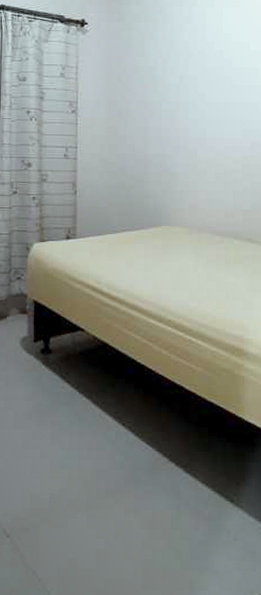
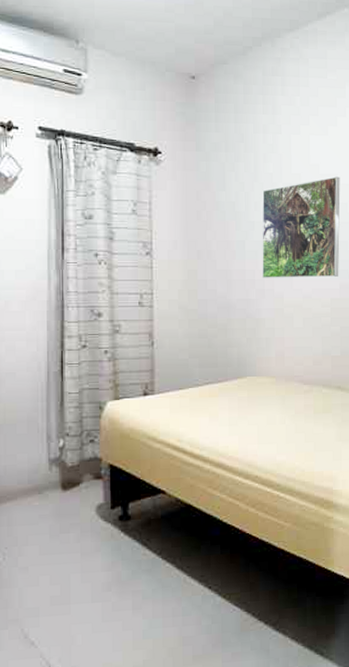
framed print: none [177,44,252,137] -> present [262,176,340,278]

